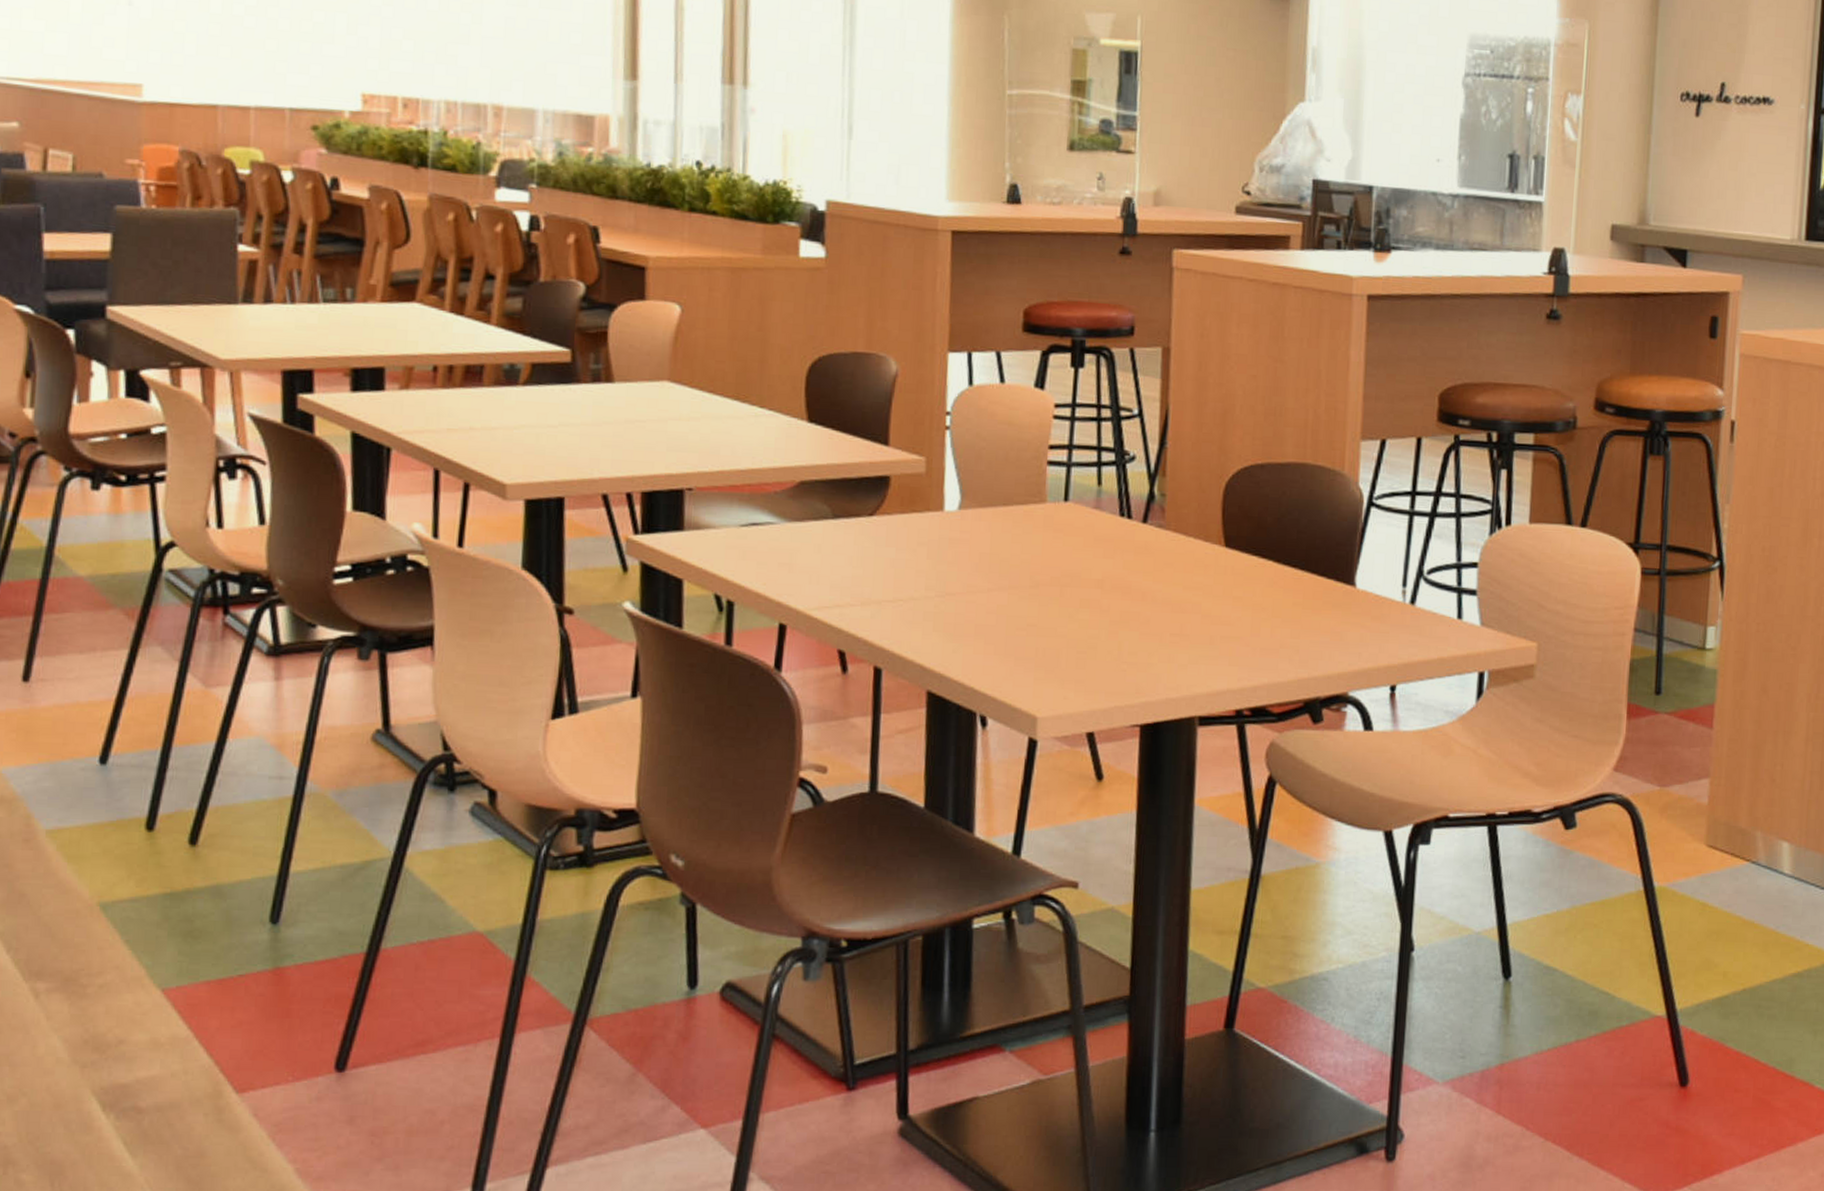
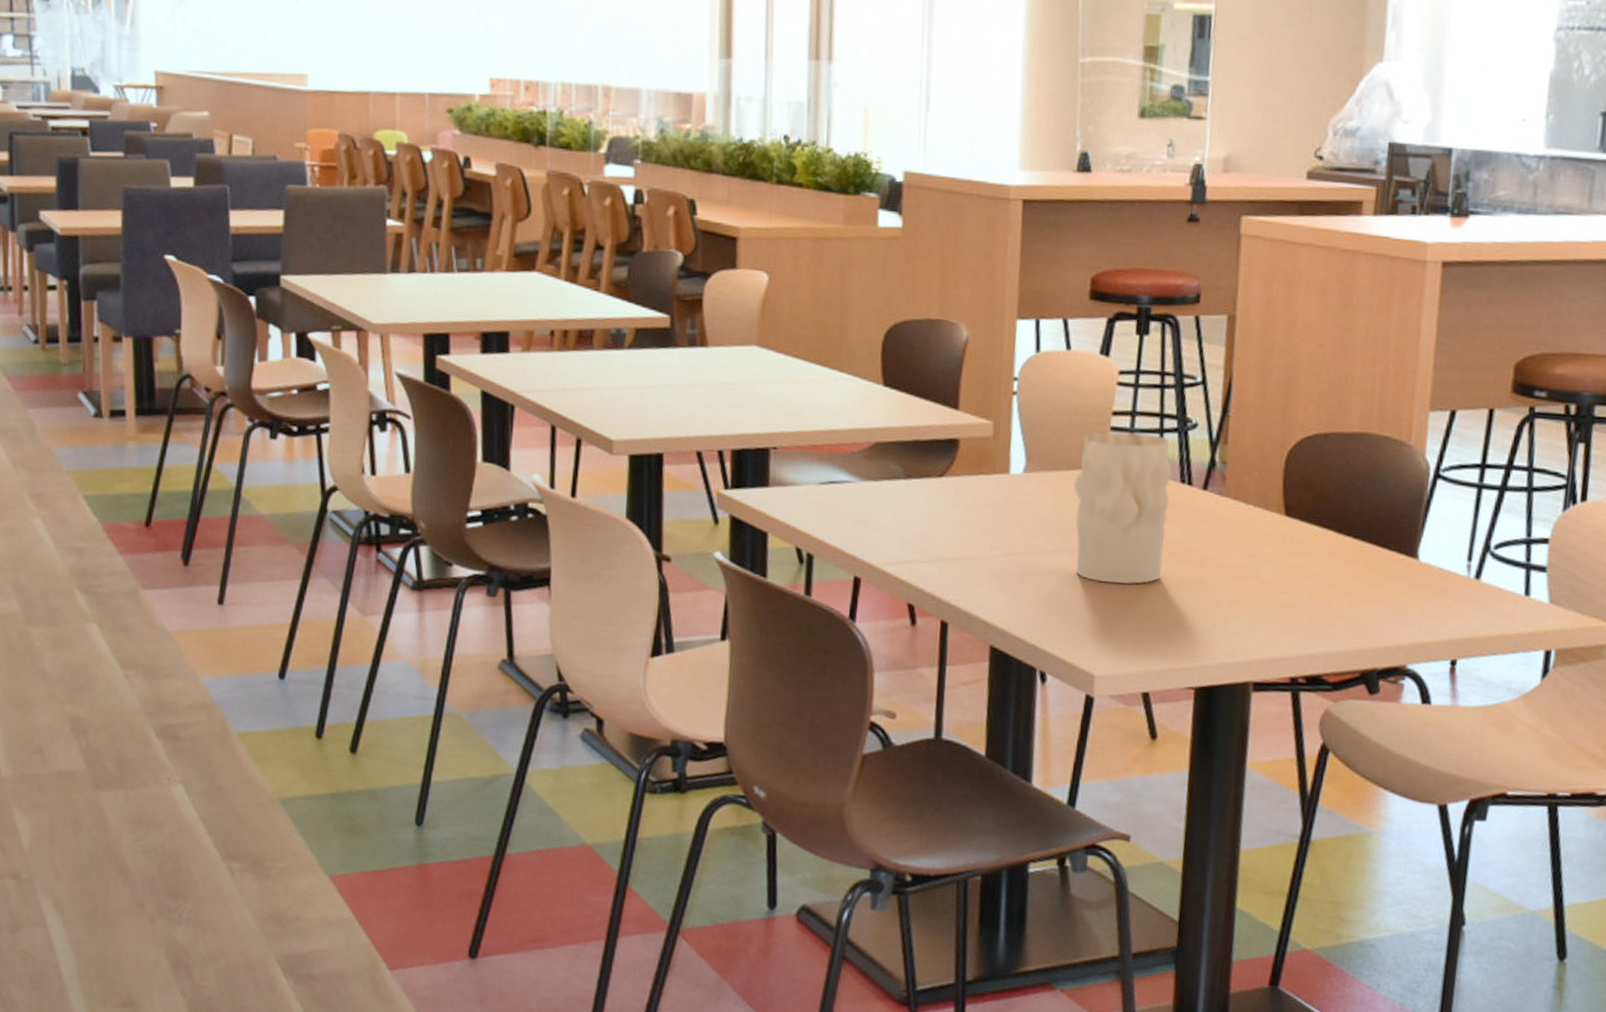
vase: none [1011,465,1110,622] -> present [1074,431,1171,585]

